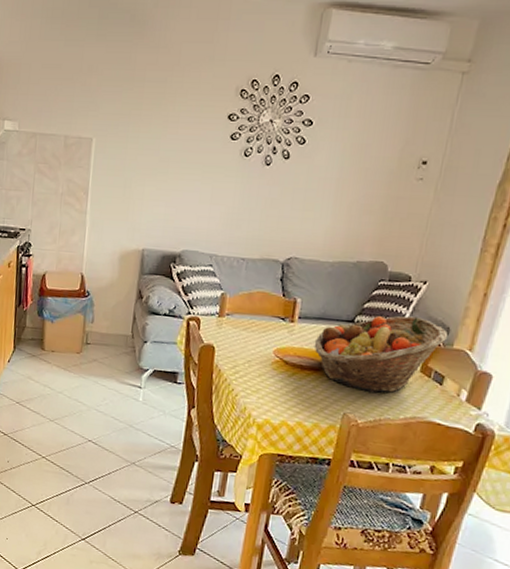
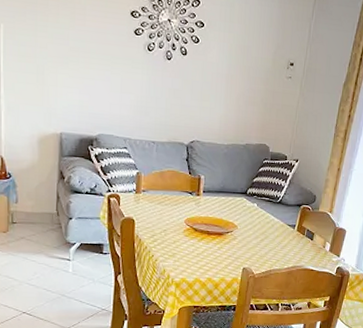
fruit basket: present [314,316,449,393] -> none [217,187,315,250]

